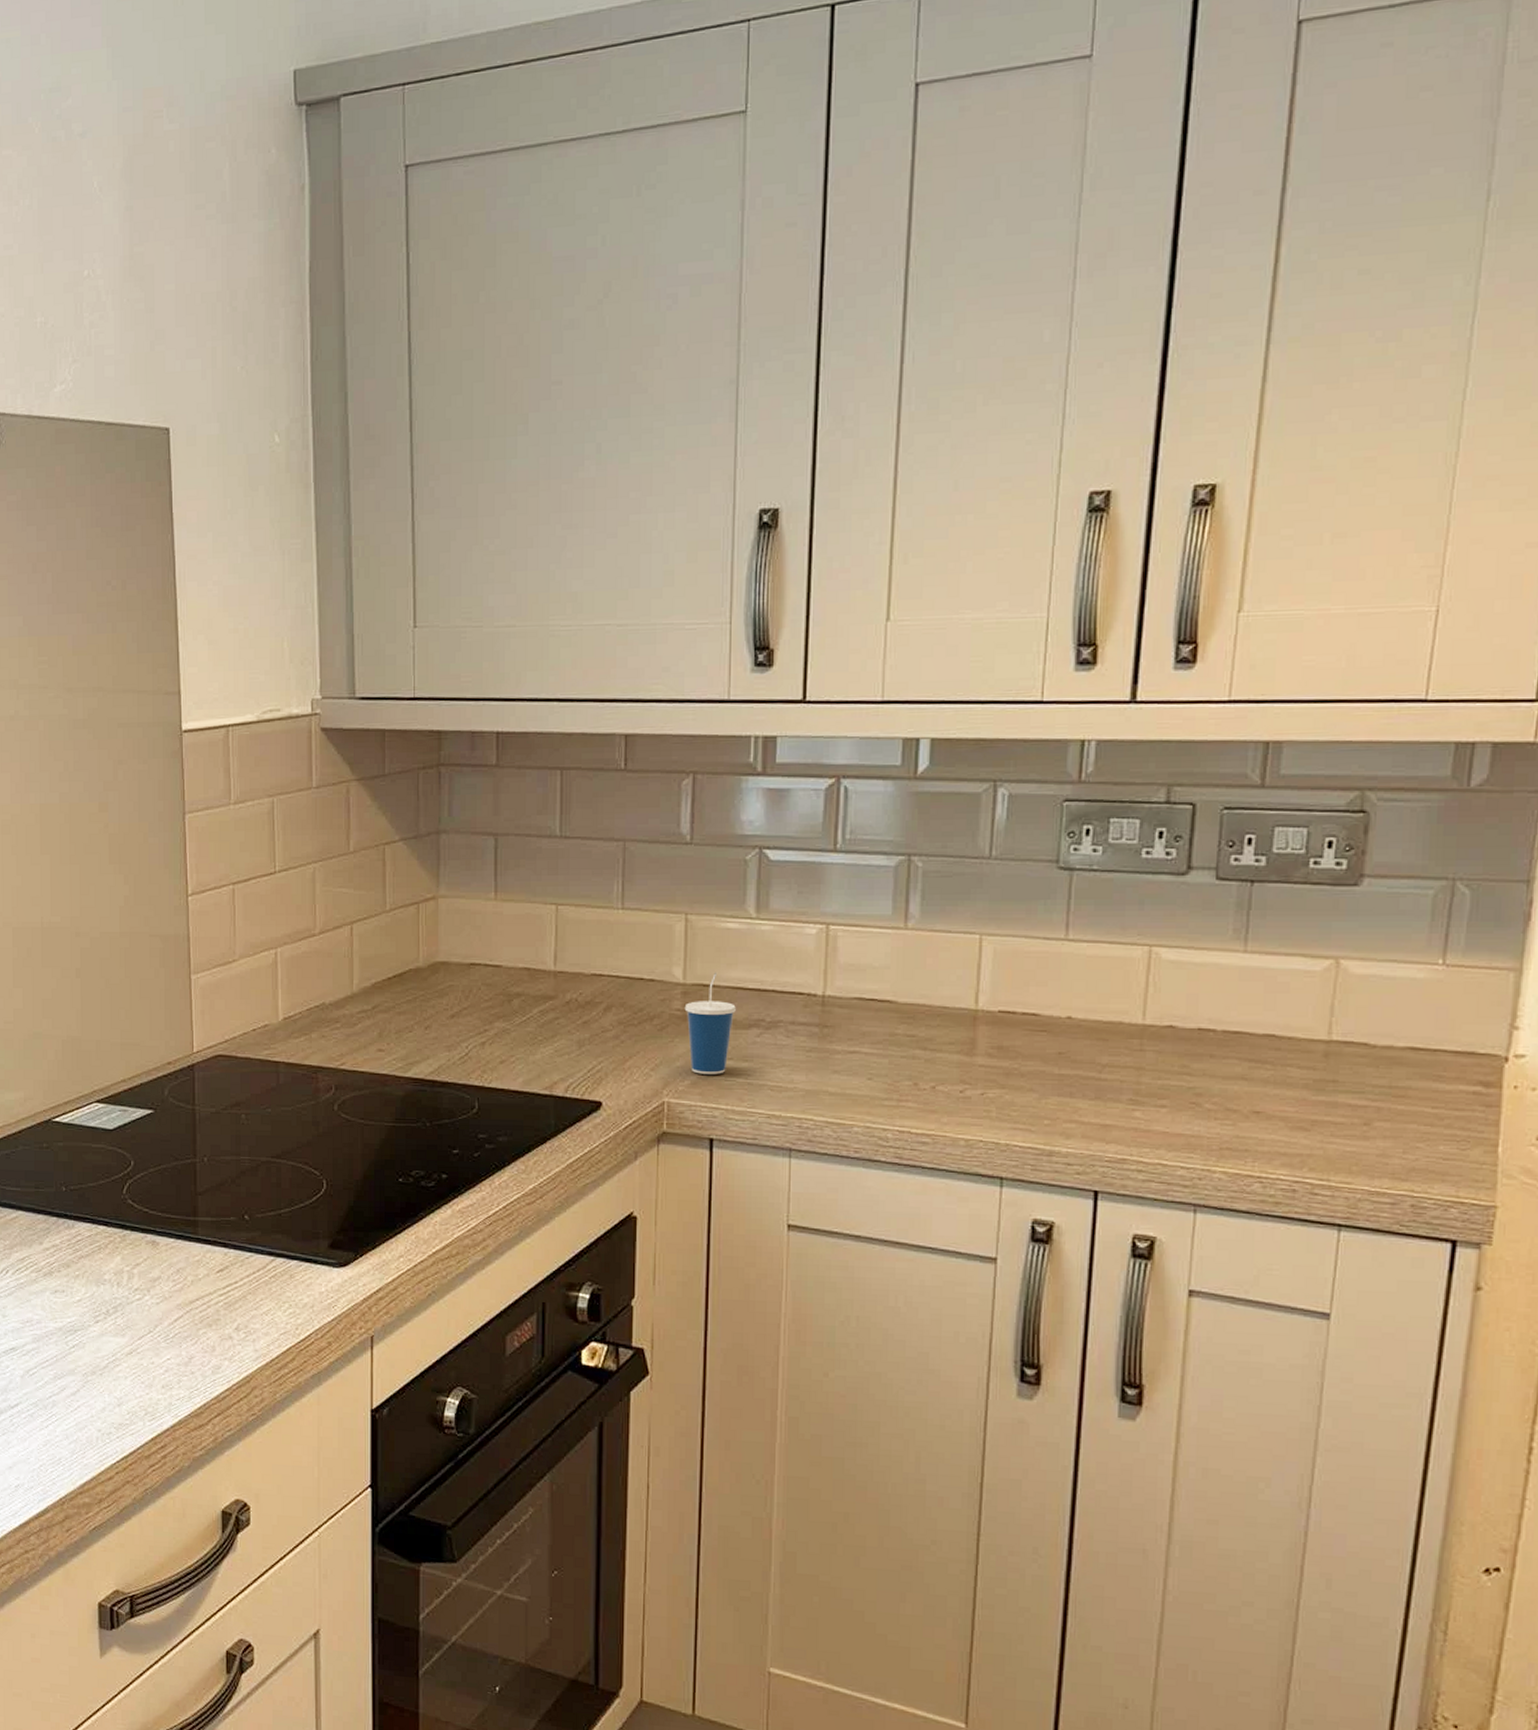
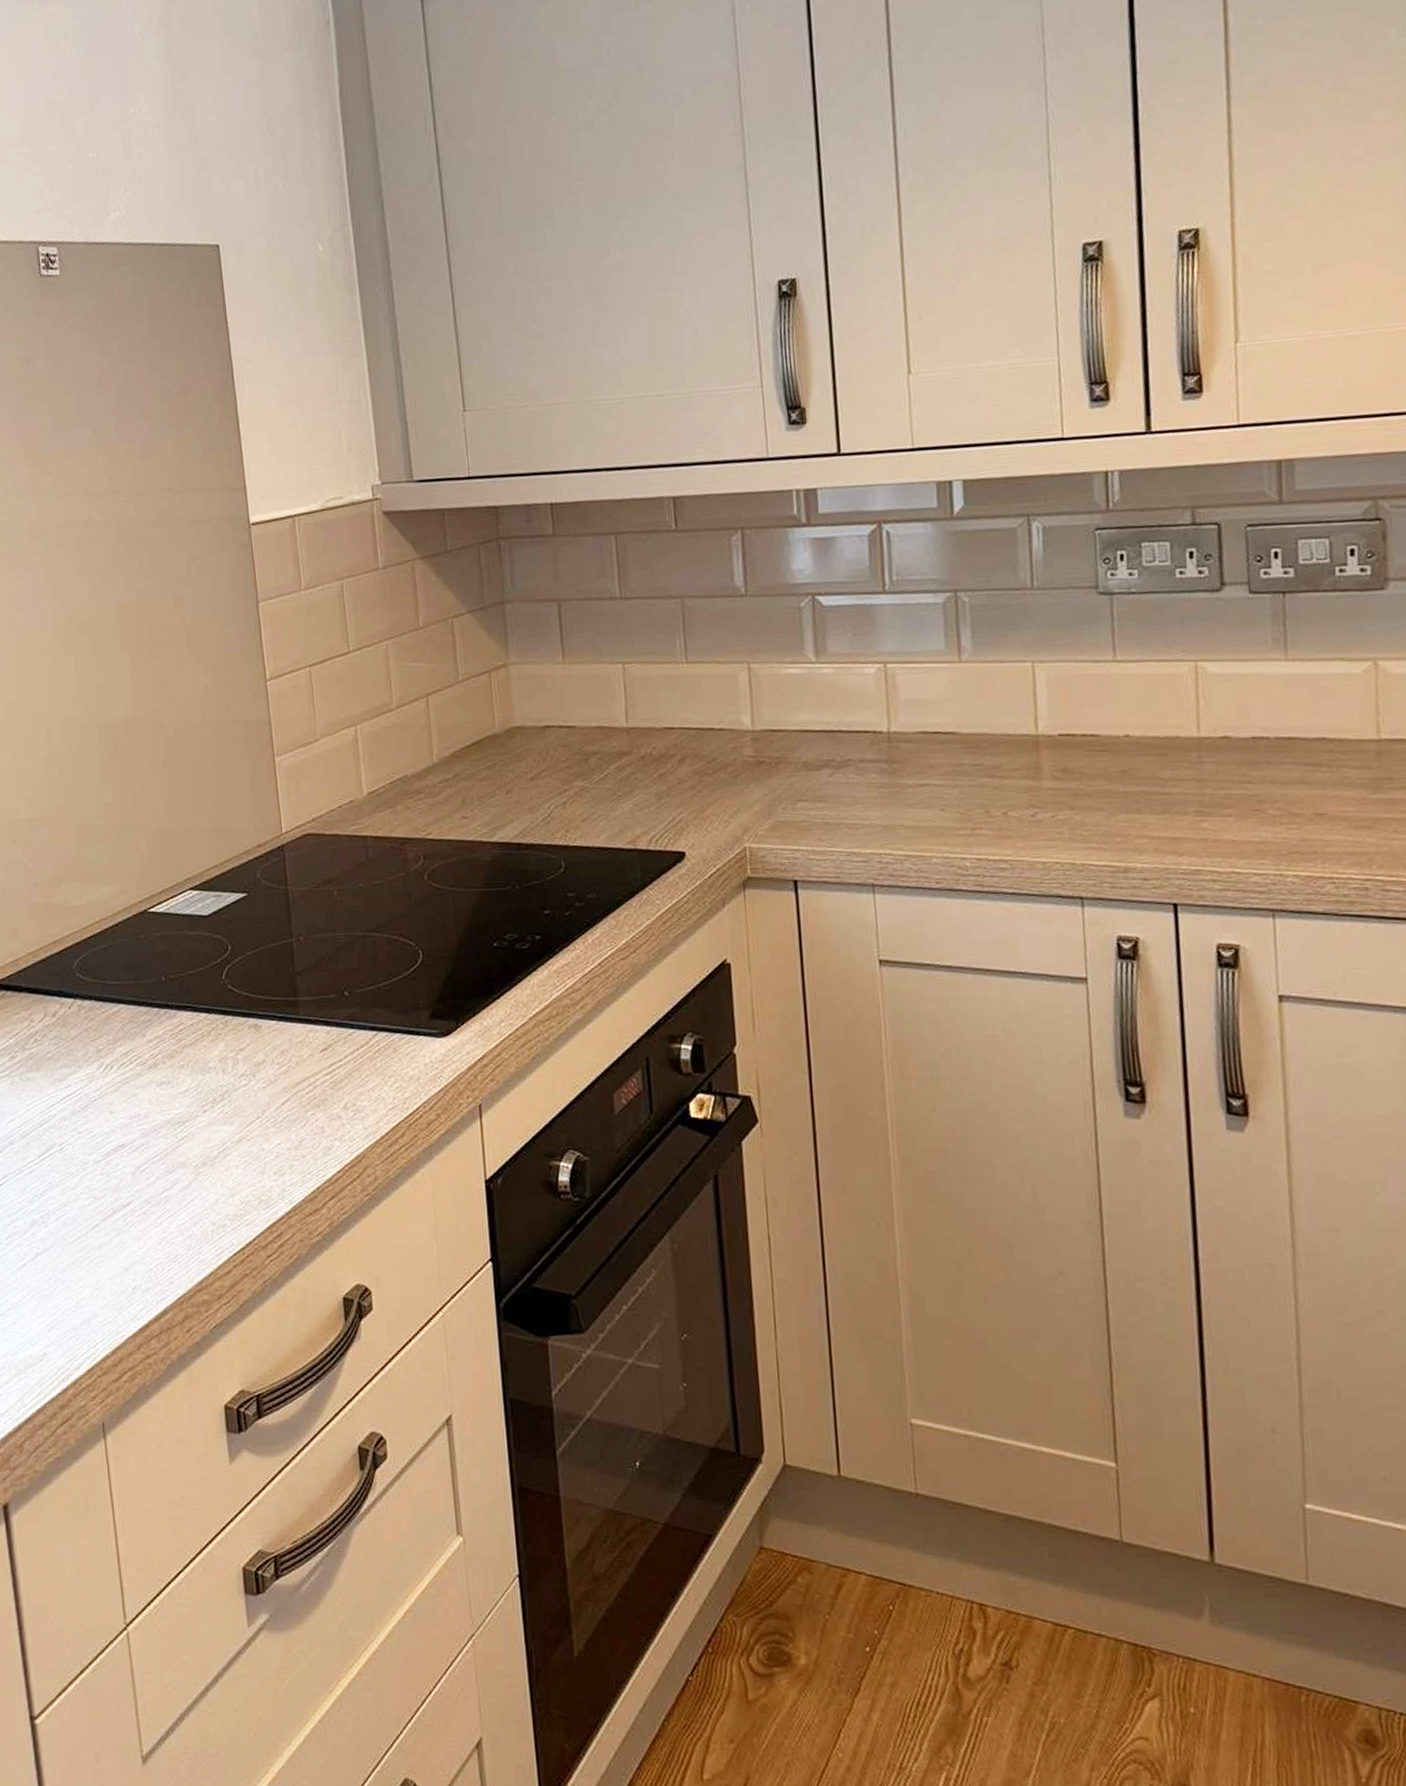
cup: present [684,972,736,1074] -> none [756,717,806,818]

